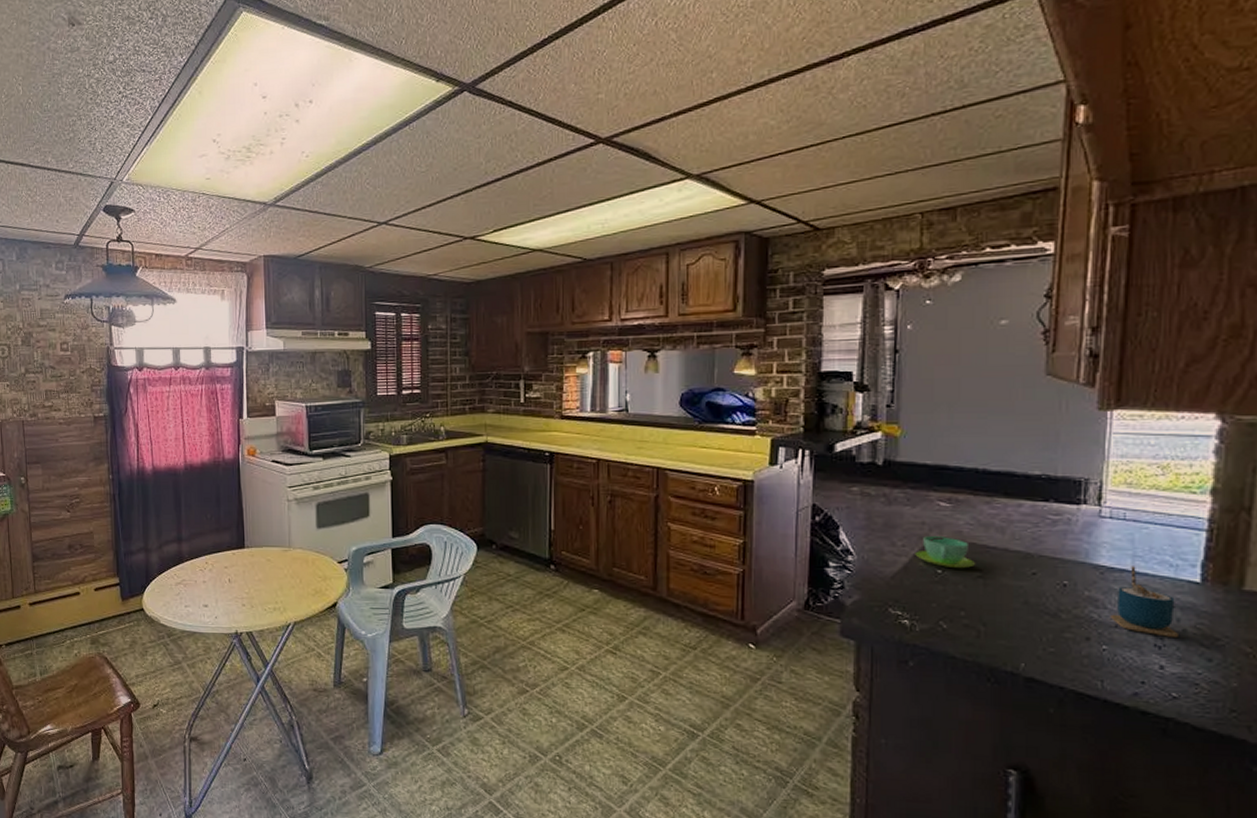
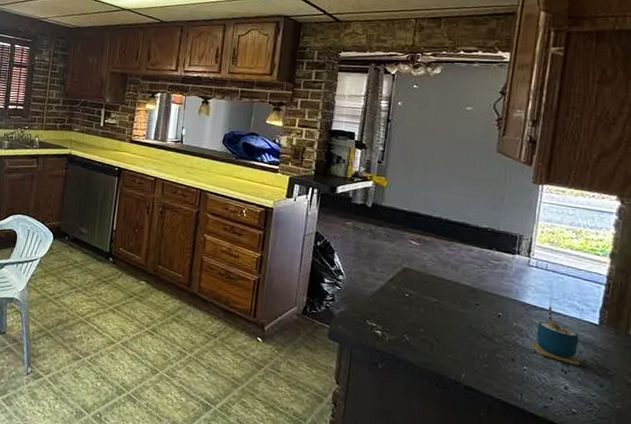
cup: present [915,536,976,569] -> none [390,266,435,295]

